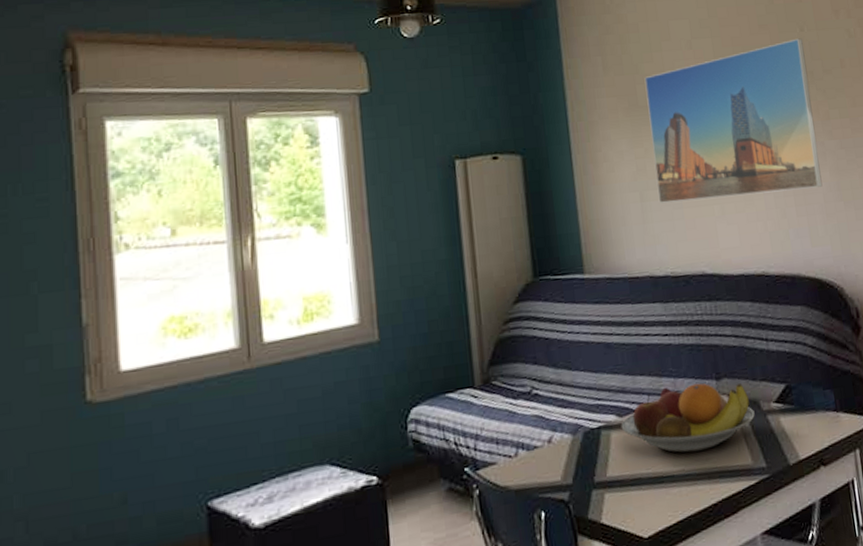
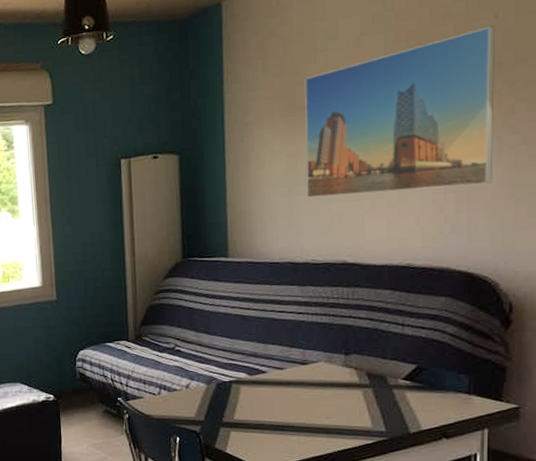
fruit bowl: present [621,383,755,453] -> none [250,356,380,410]

